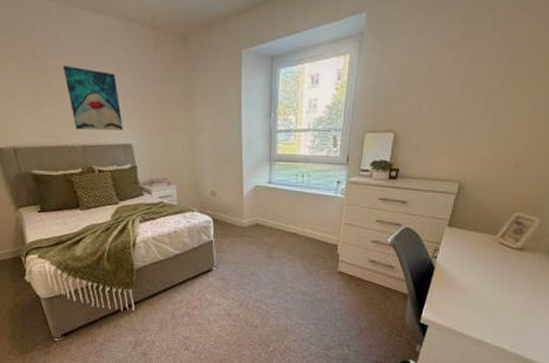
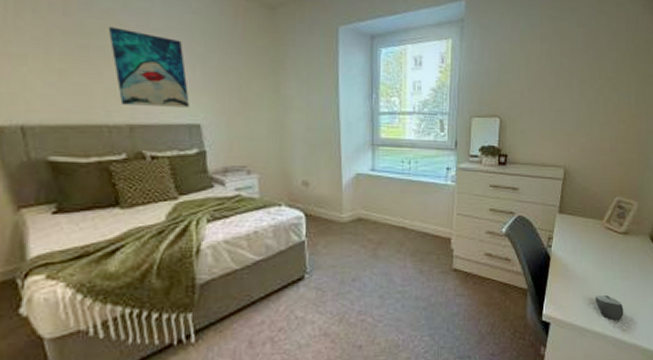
computer mouse: none [478,305,509,331] -> present [595,294,624,321]

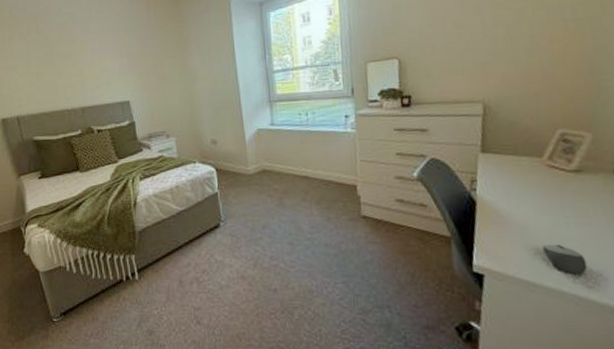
wall art: present [108,27,190,108] -> none [63,35,120,93]

